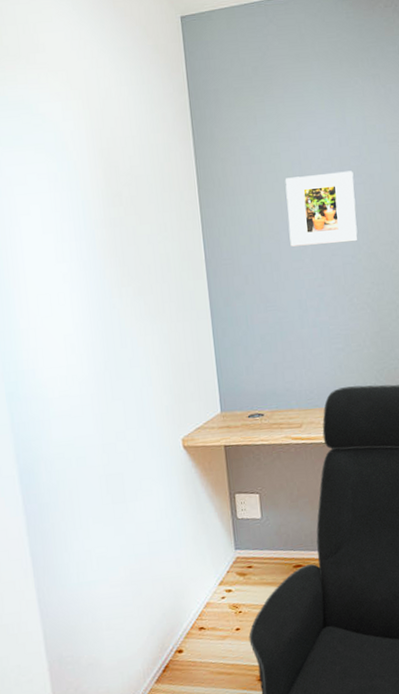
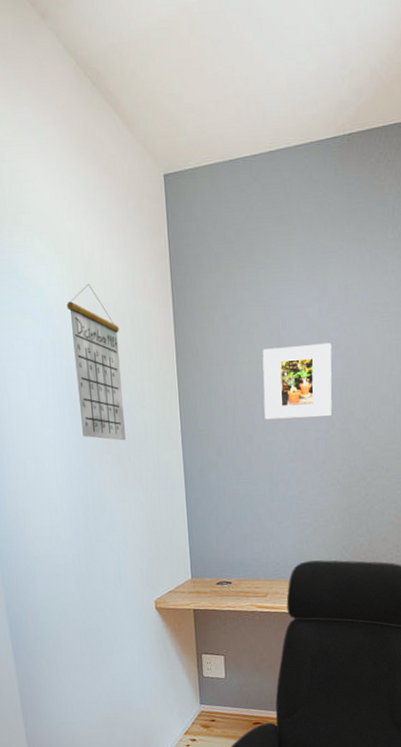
calendar: none [83,119,147,273] -> present [66,284,126,441]

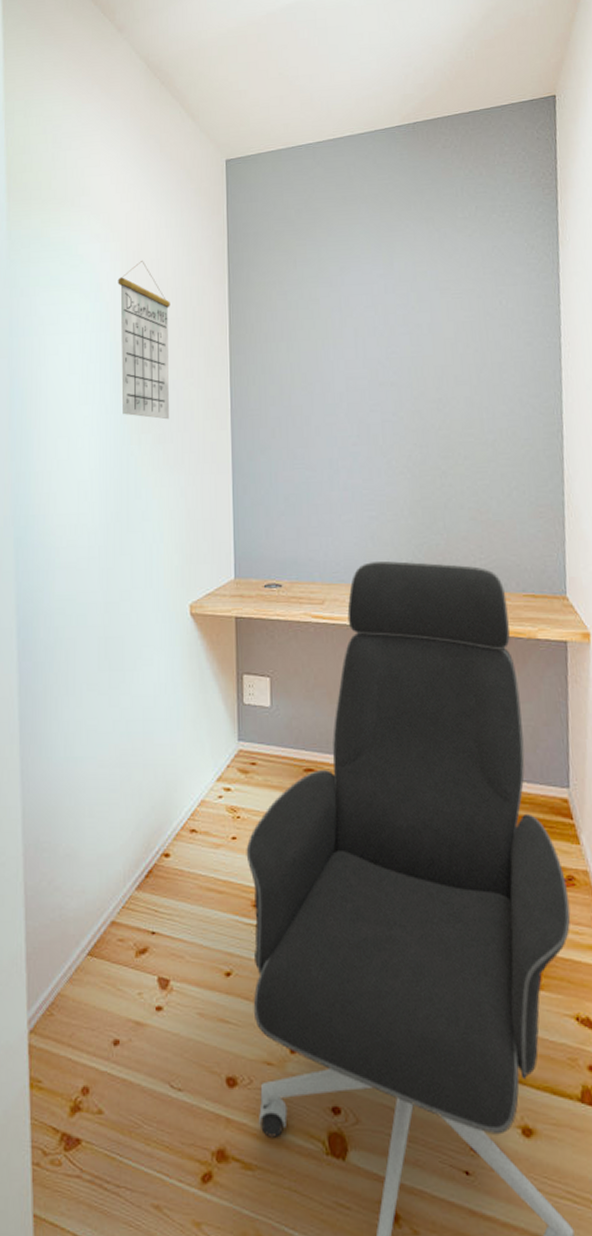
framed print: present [262,342,333,420] -> none [322,319,401,400]

